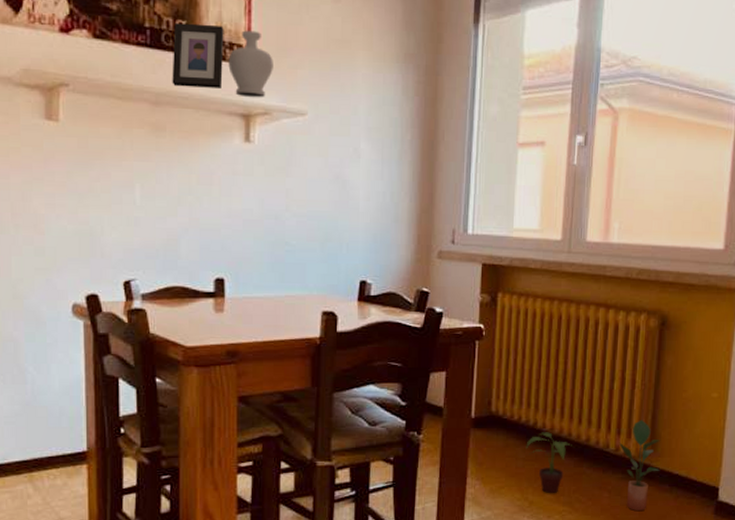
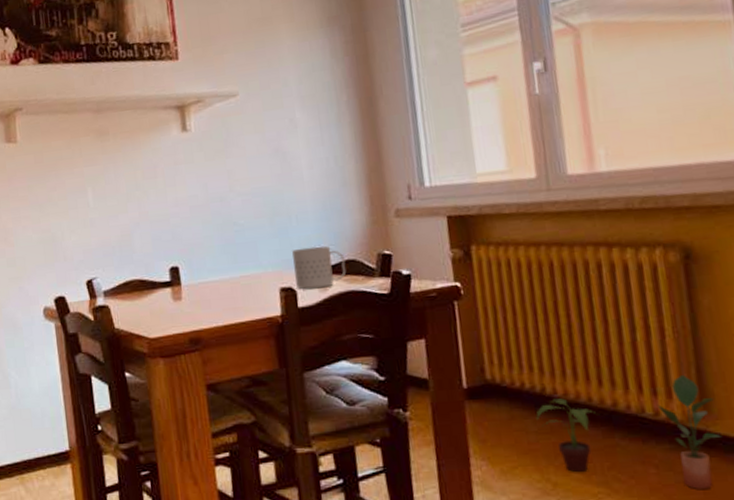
picture frame: present [172,22,224,88] -> none [106,29,155,92]
decorative vase: present [228,30,273,98] -> none [157,27,201,90]
mug: none [338,275,387,316] -> present [292,246,347,289]

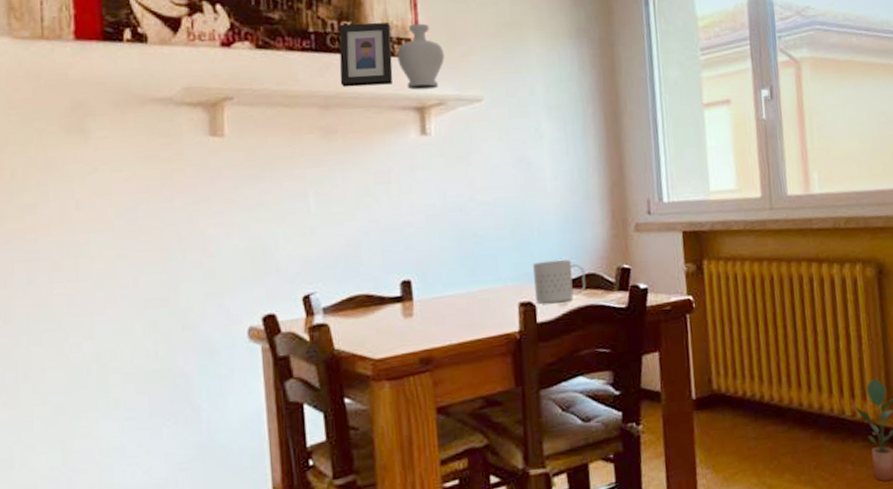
picture frame: none [106,29,155,92] -> present [339,23,393,87]
decorative vase: none [157,27,201,90] -> present [397,23,444,90]
potted plant: present [536,398,597,472] -> none [755,404,807,474]

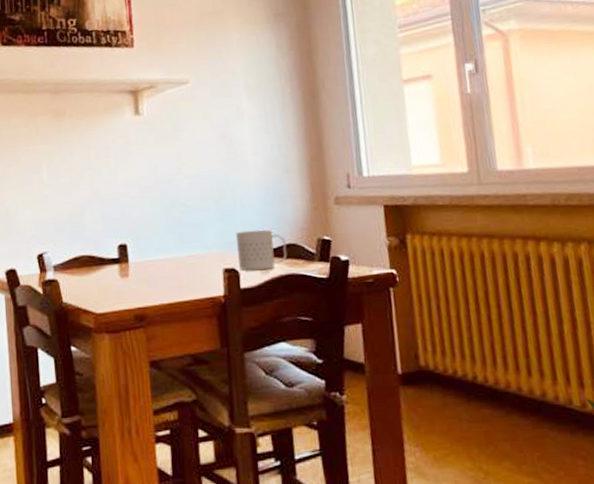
picture frame: present [339,23,393,87] -> none [66,18,111,75]
decorative vase: present [397,23,444,90] -> none [114,17,155,76]

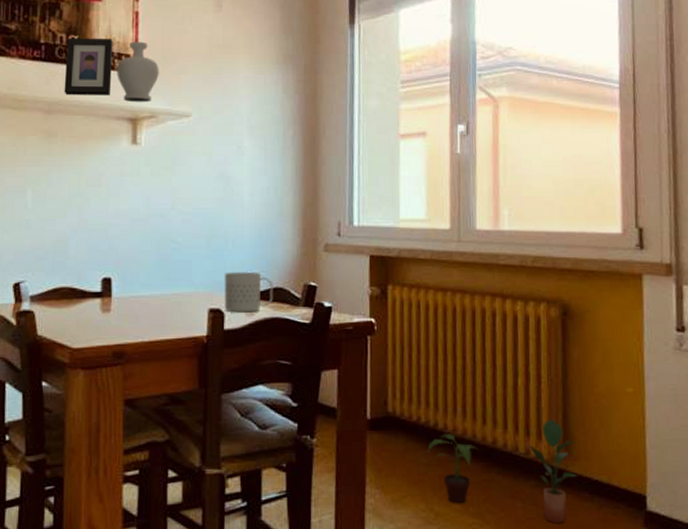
picture frame: none [66,18,111,75] -> present [64,38,113,95]
decorative vase: none [114,17,155,76] -> present [117,41,159,103]
potted plant: none [468,387,527,461] -> present [427,434,479,503]

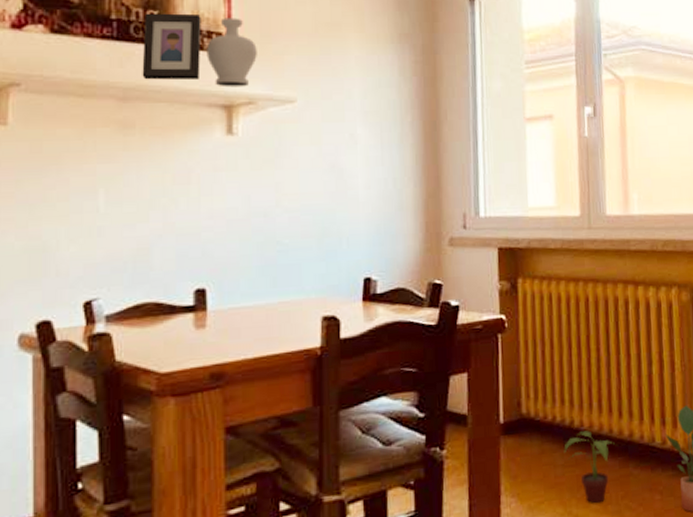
mug: present [225,271,274,313] -> none [340,272,395,319]

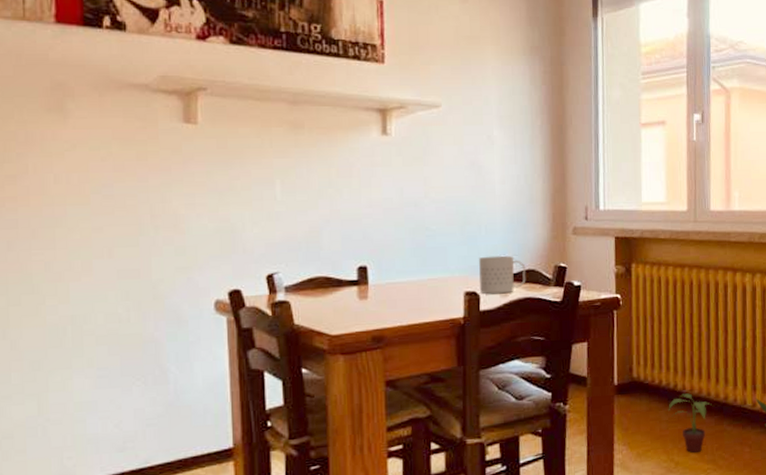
picture frame: present [142,13,202,80] -> none [308,26,359,86]
decorative vase: present [206,18,257,87] -> none [363,31,407,93]
mug: none [340,272,395,319] -> present [479,255,526,294]

